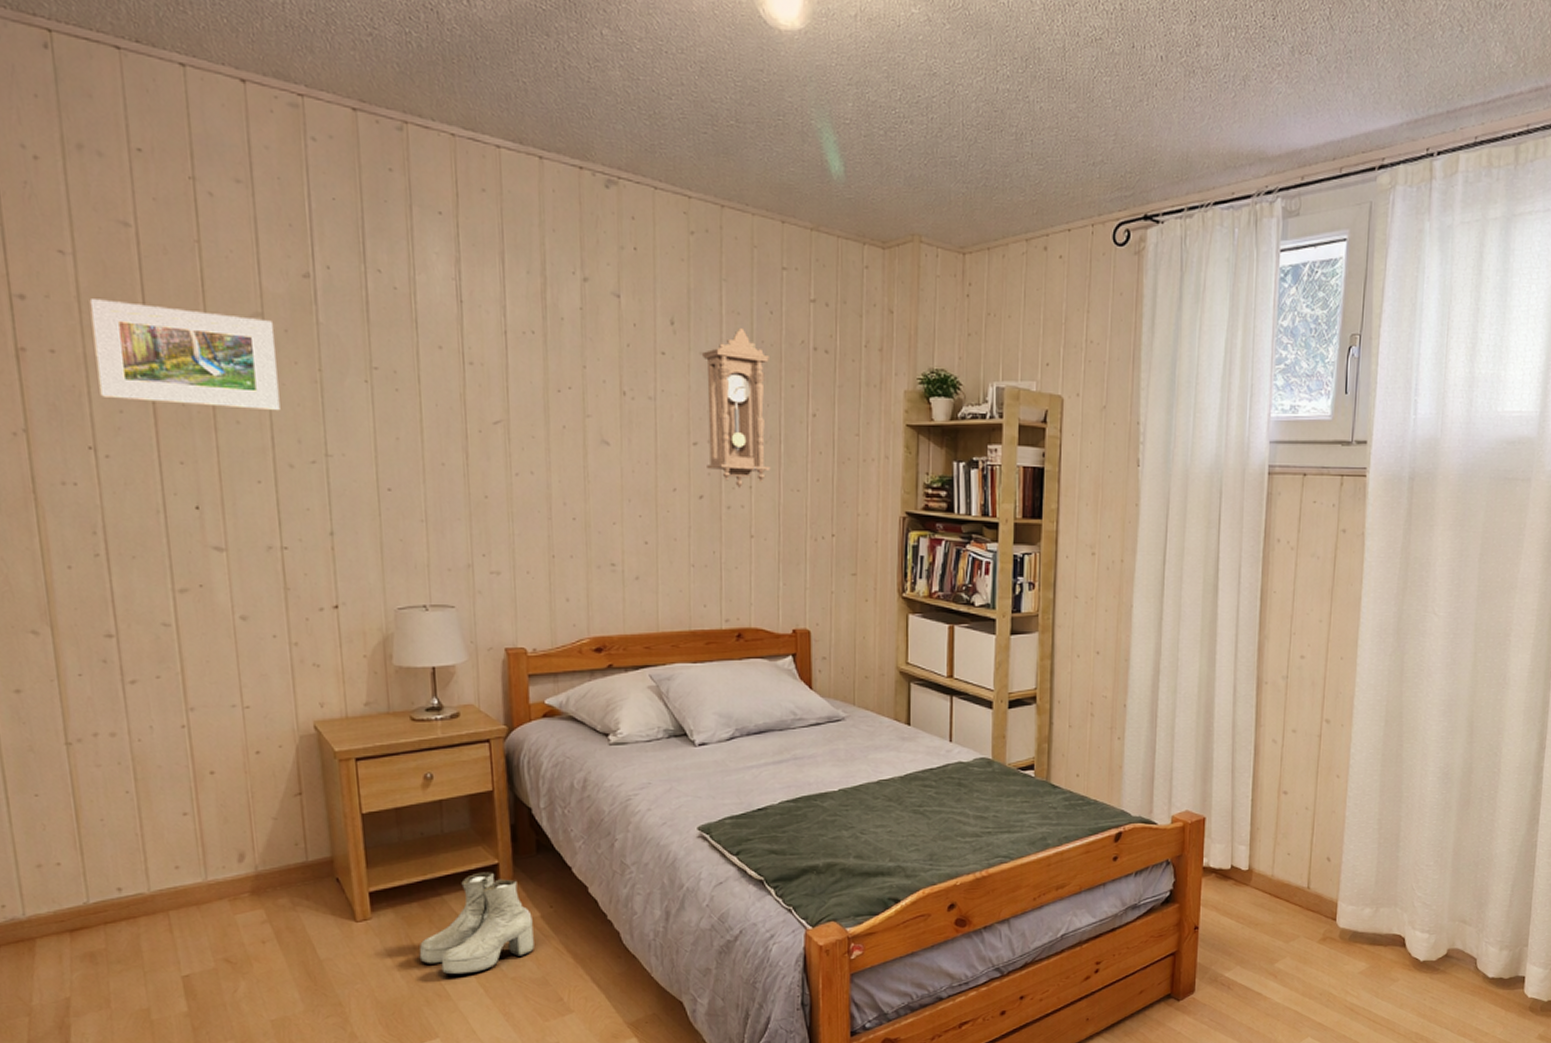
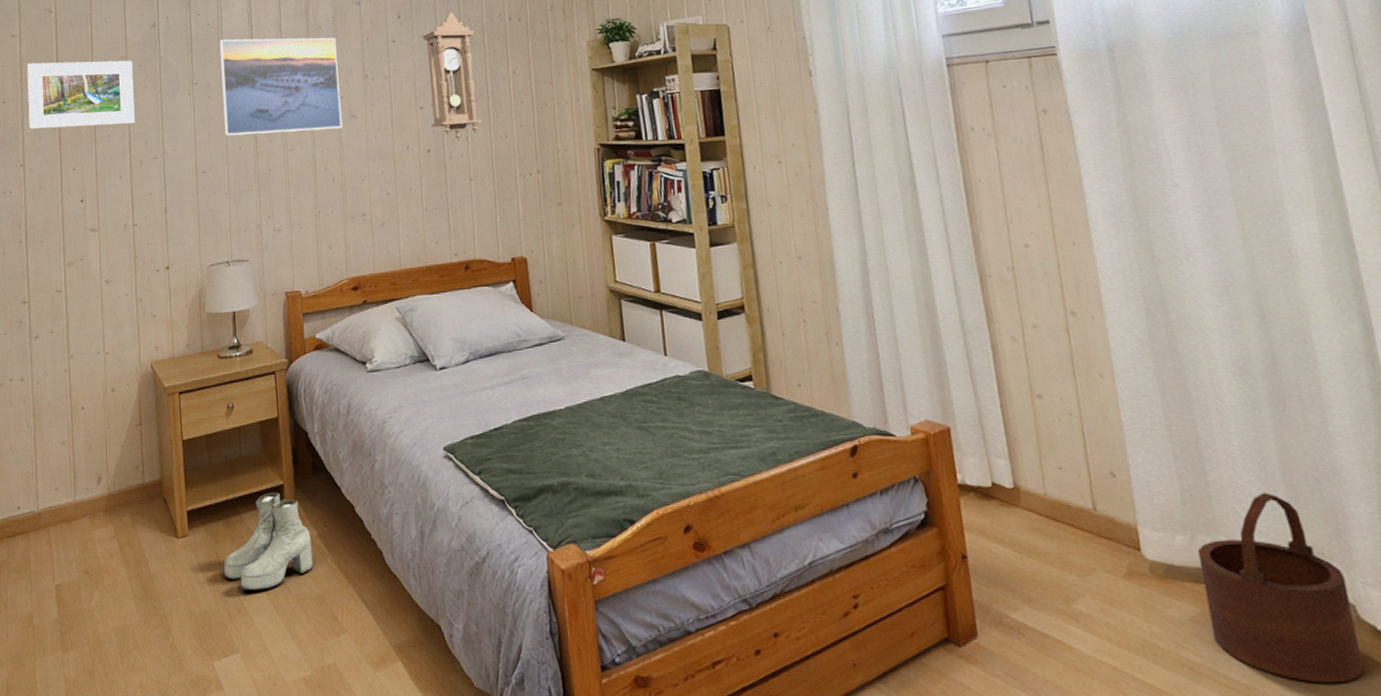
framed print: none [411,313,589,456] -> present [219,37,343,136]
wooden bucket: none [1373,874,1476,1016] -> present [1197,492,1363,684]

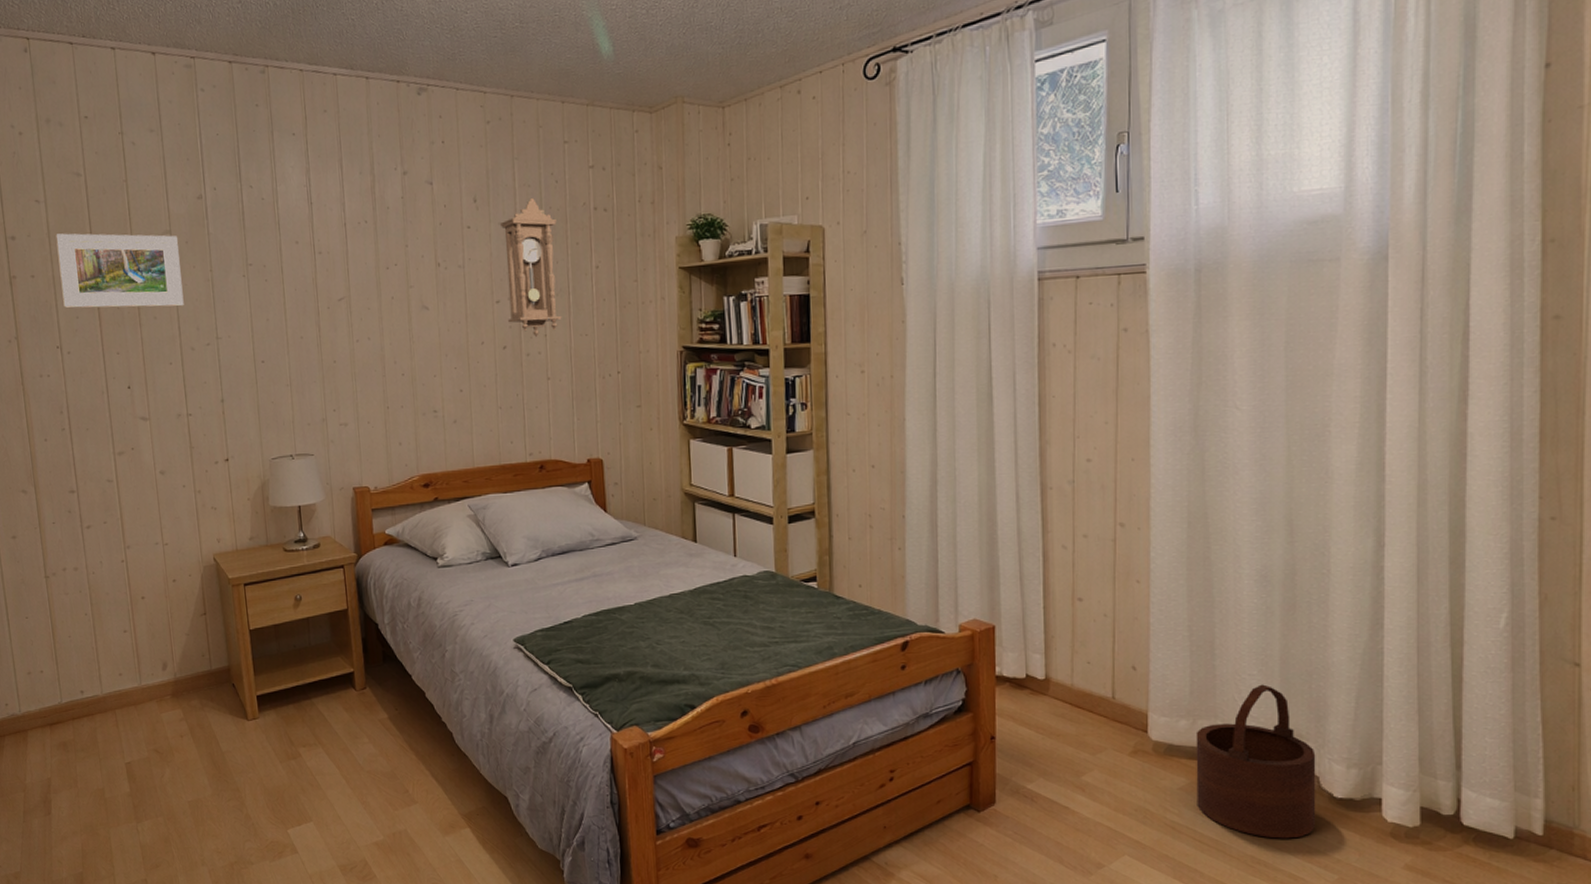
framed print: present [219,37,343,136] -> none [275,216,413,324]
boots: present [223,492,313,591] -> none [295,679,384,767]

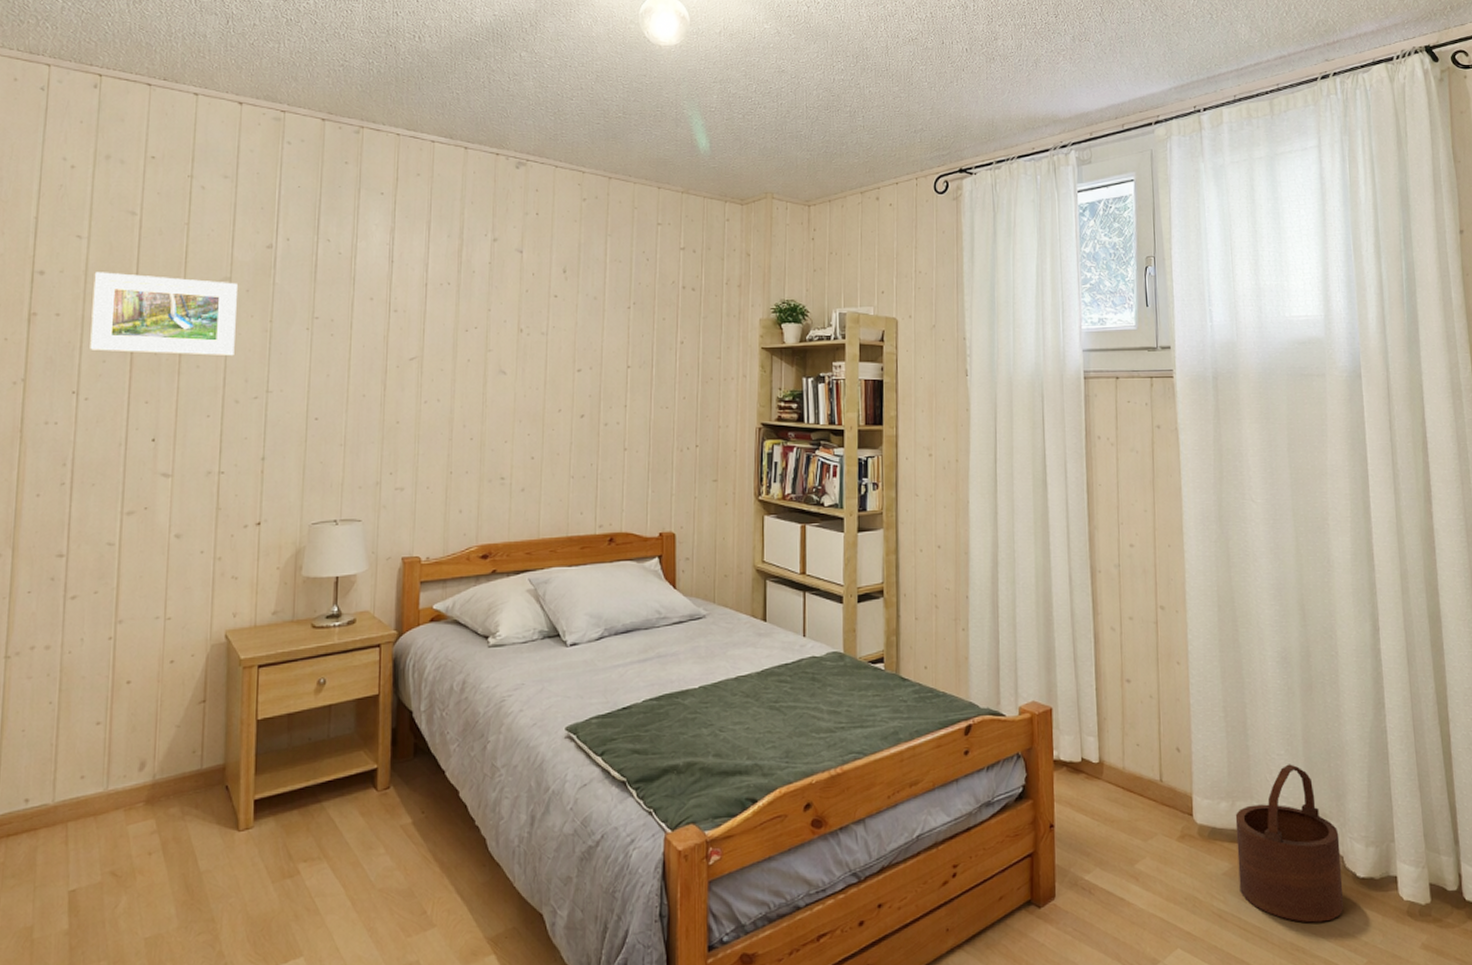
pendulum clock: present [499,198,562,337] -> none [587,273,645,407]

